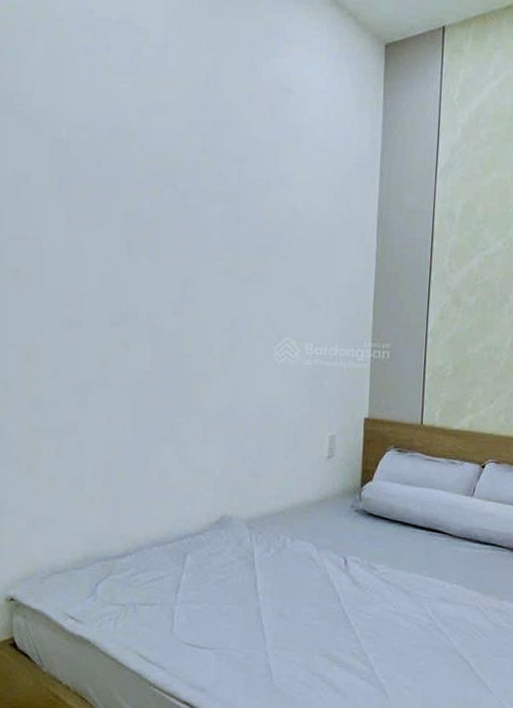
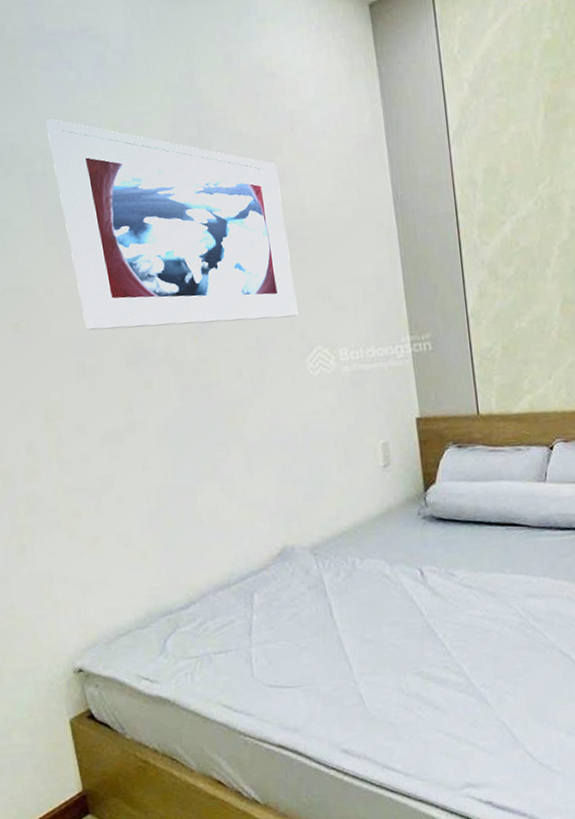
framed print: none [77,94,278,307] -> present [46,119,298,331]

